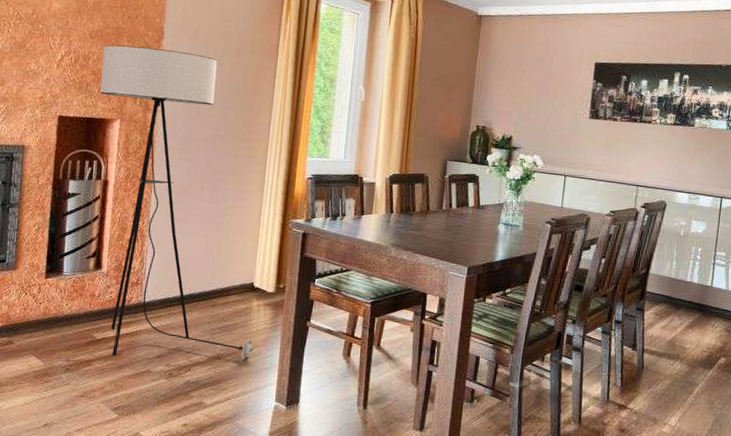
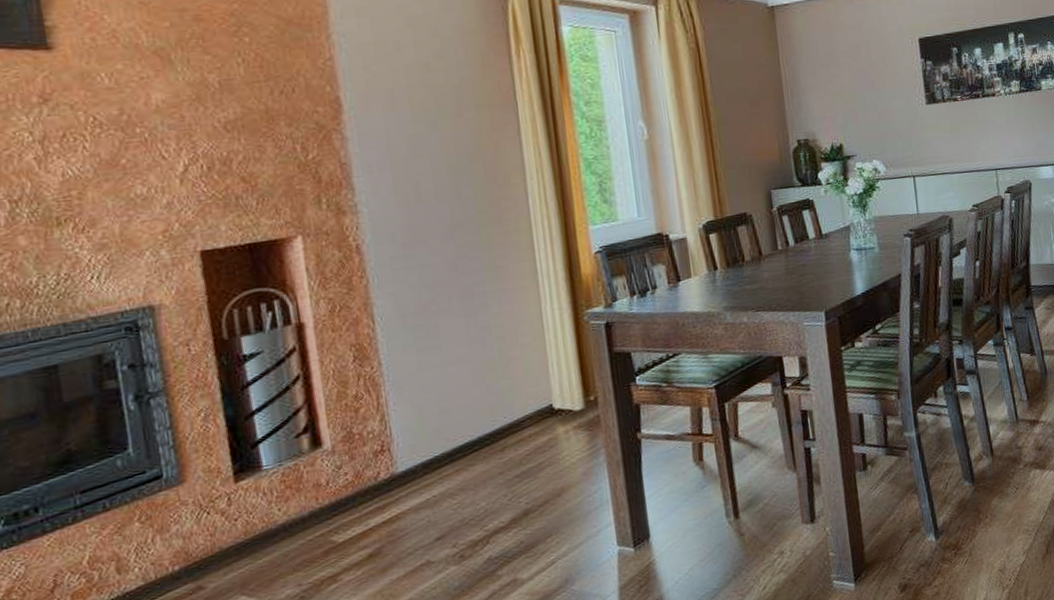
floor lamp: present [100,44,258,360] -> none [251,123,579,558]

